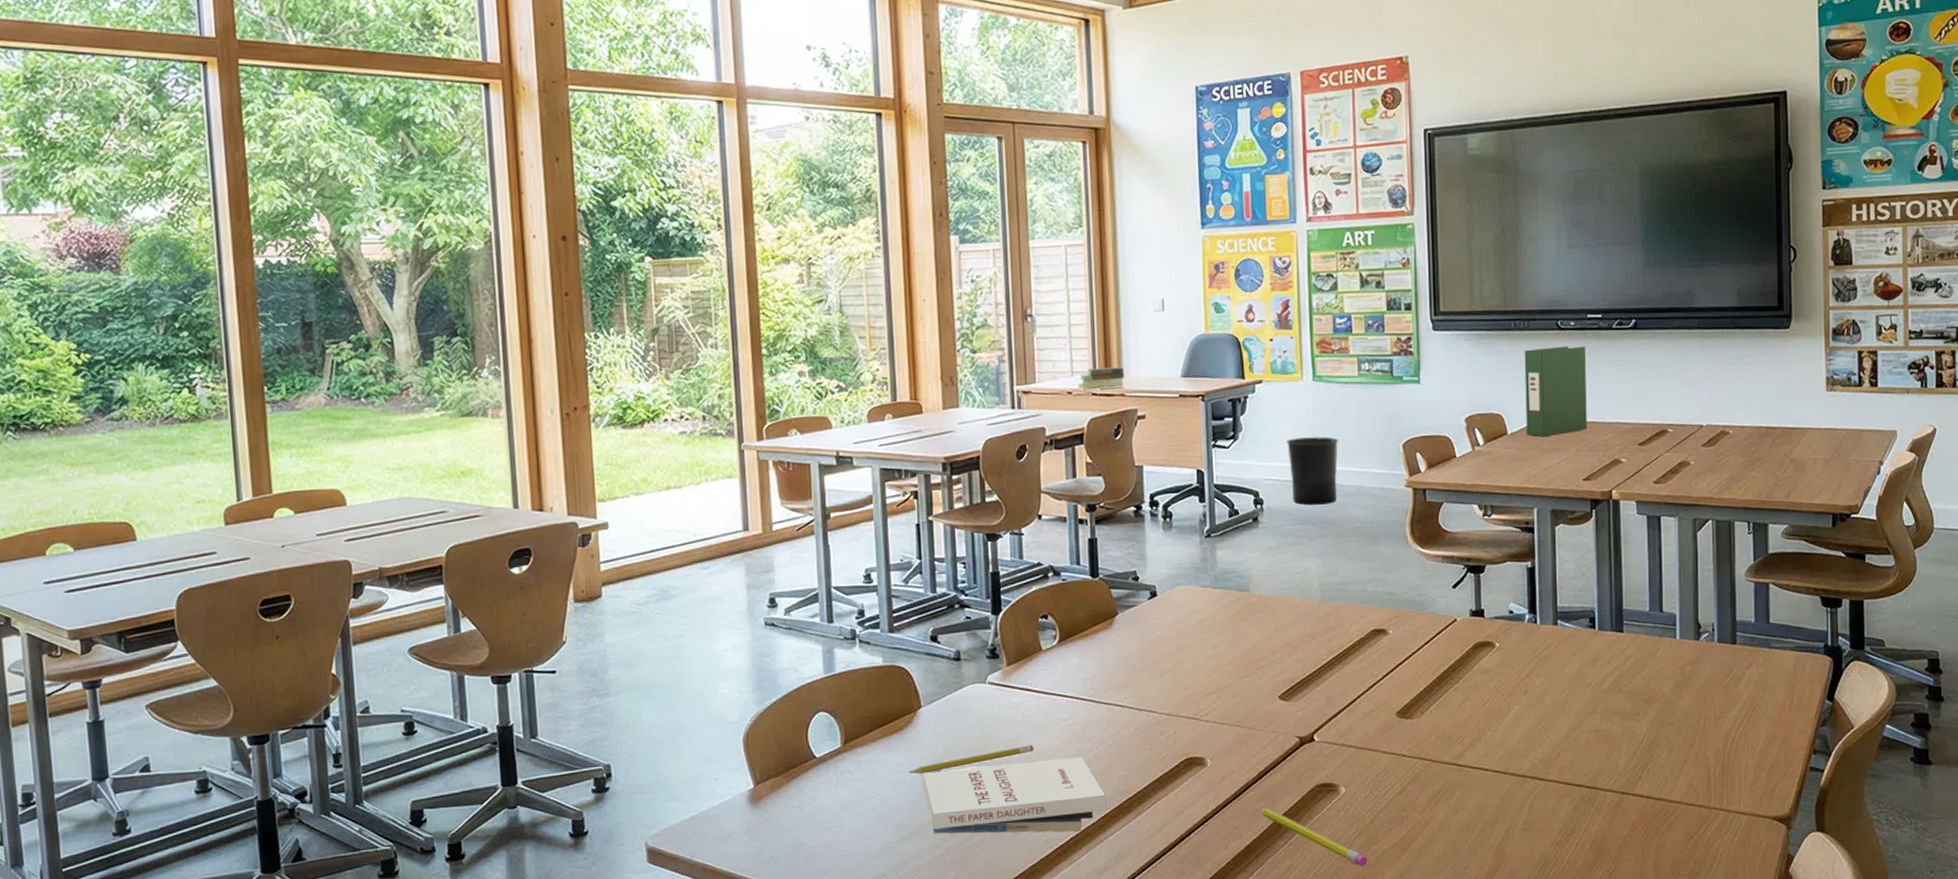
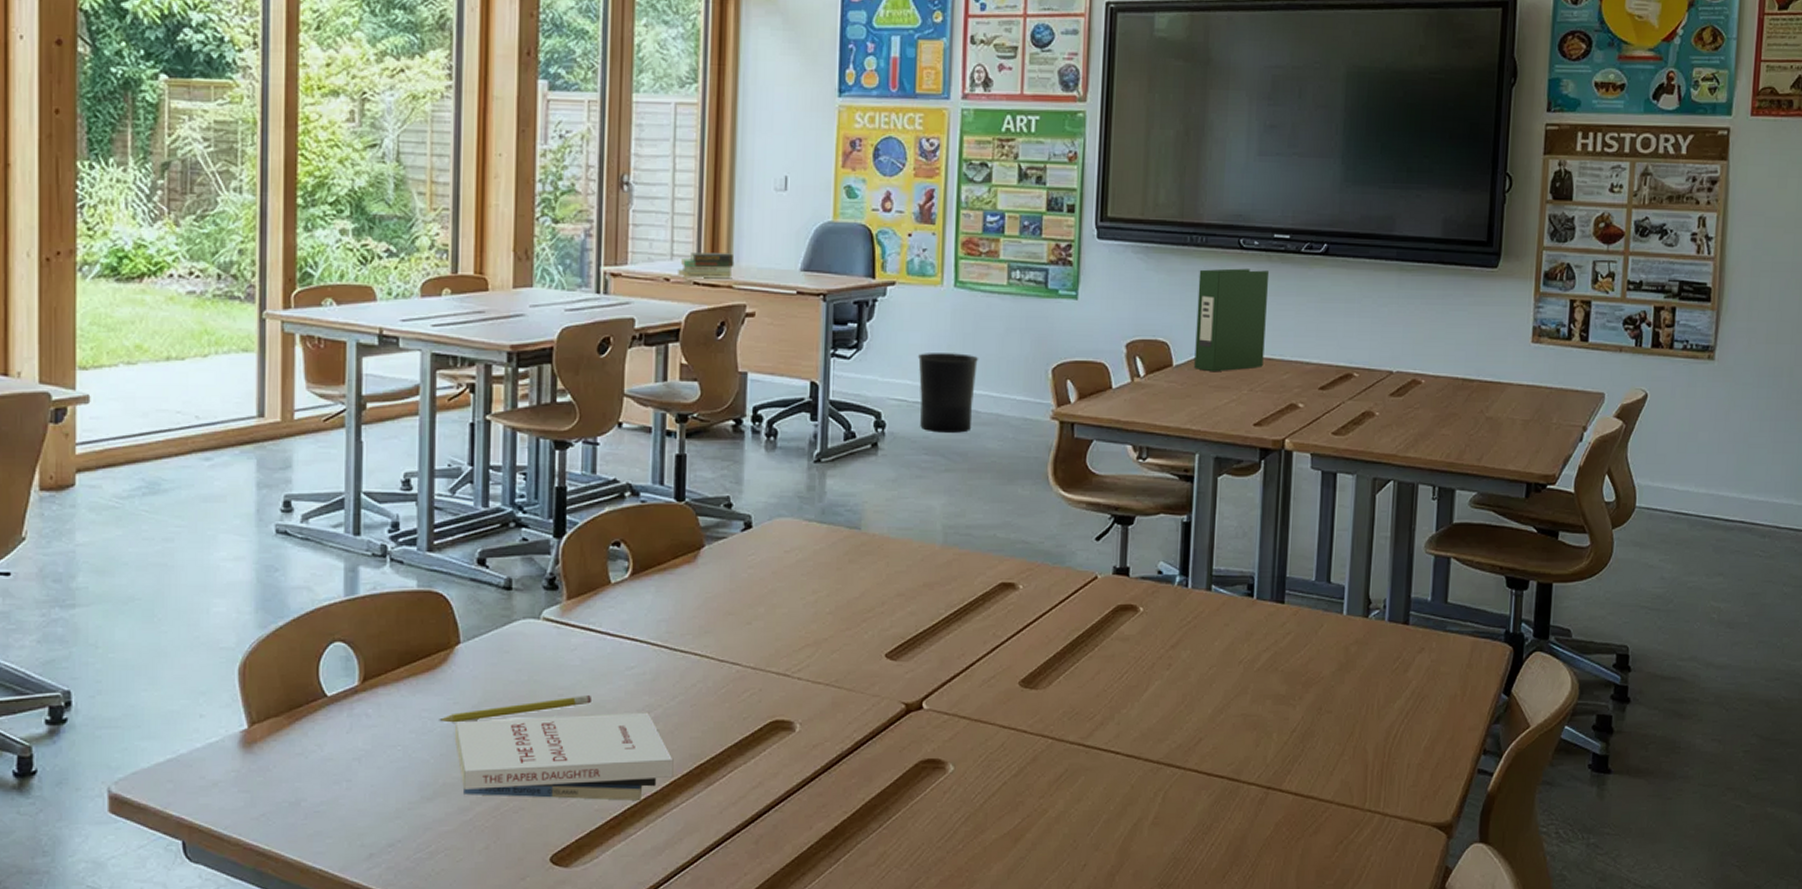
pencil: present [1260,807,1368,867] -> none [853,783,973,859]

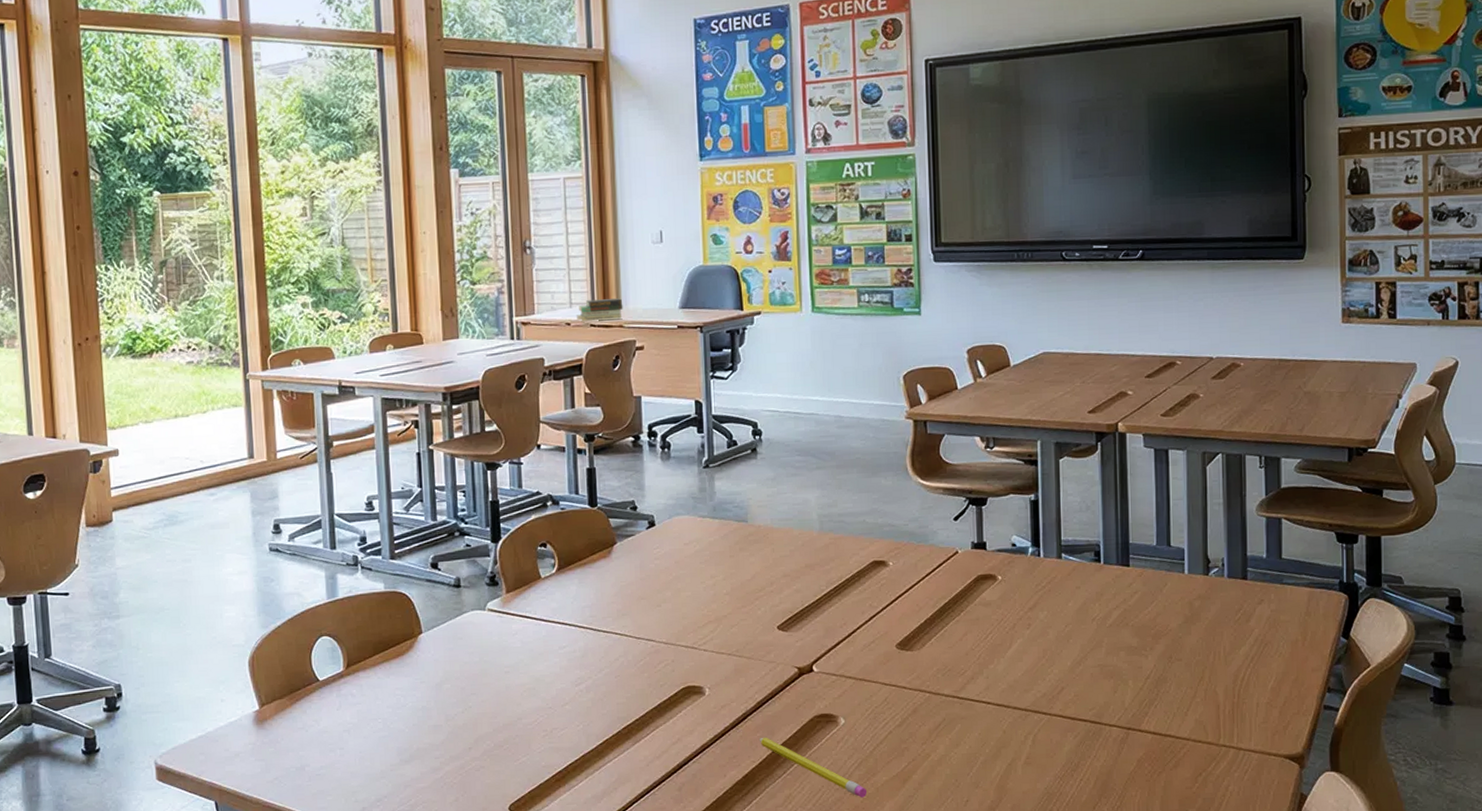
pencil: present [439,695,593,723] -> none [410,671,534,699]
books: present [454,712,674,801] -> none [422,683,605,758]
pencil: none [853,783,973,859] -> present [759,737,868,798]
waste bin: present [917,353,979,433] -> none [784,368,839,436]
binder: present [1194,268,1270,371] -> none [1027,277,1093,369]

